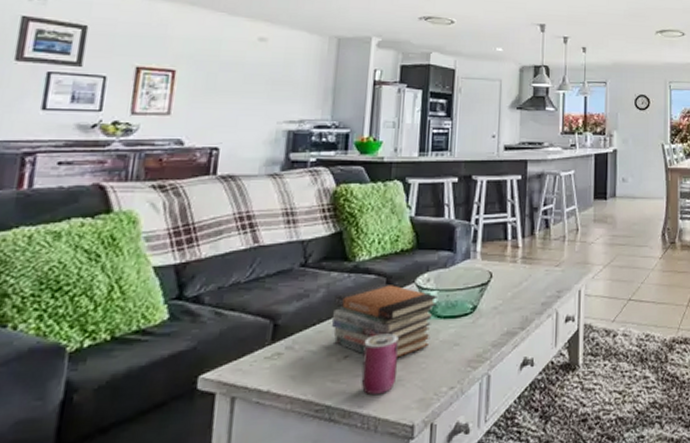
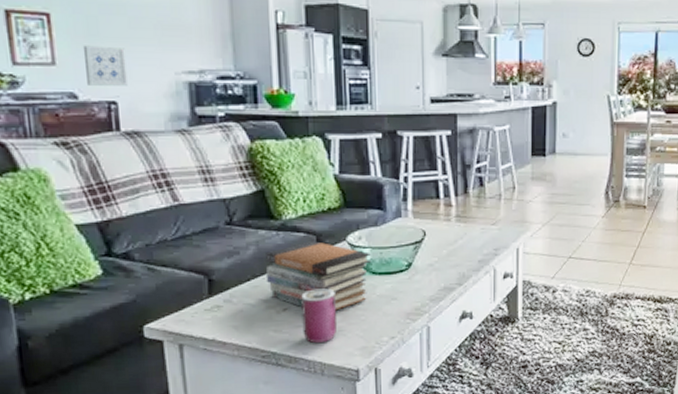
wall art: none [195,98,236,134] -> present [82,45,128,86]

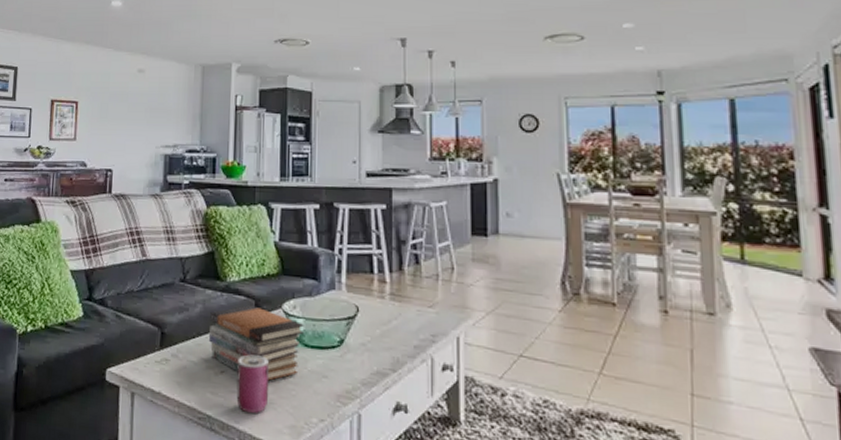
wall art: present [82,45,128,86] -> none [95,125,123,157]

